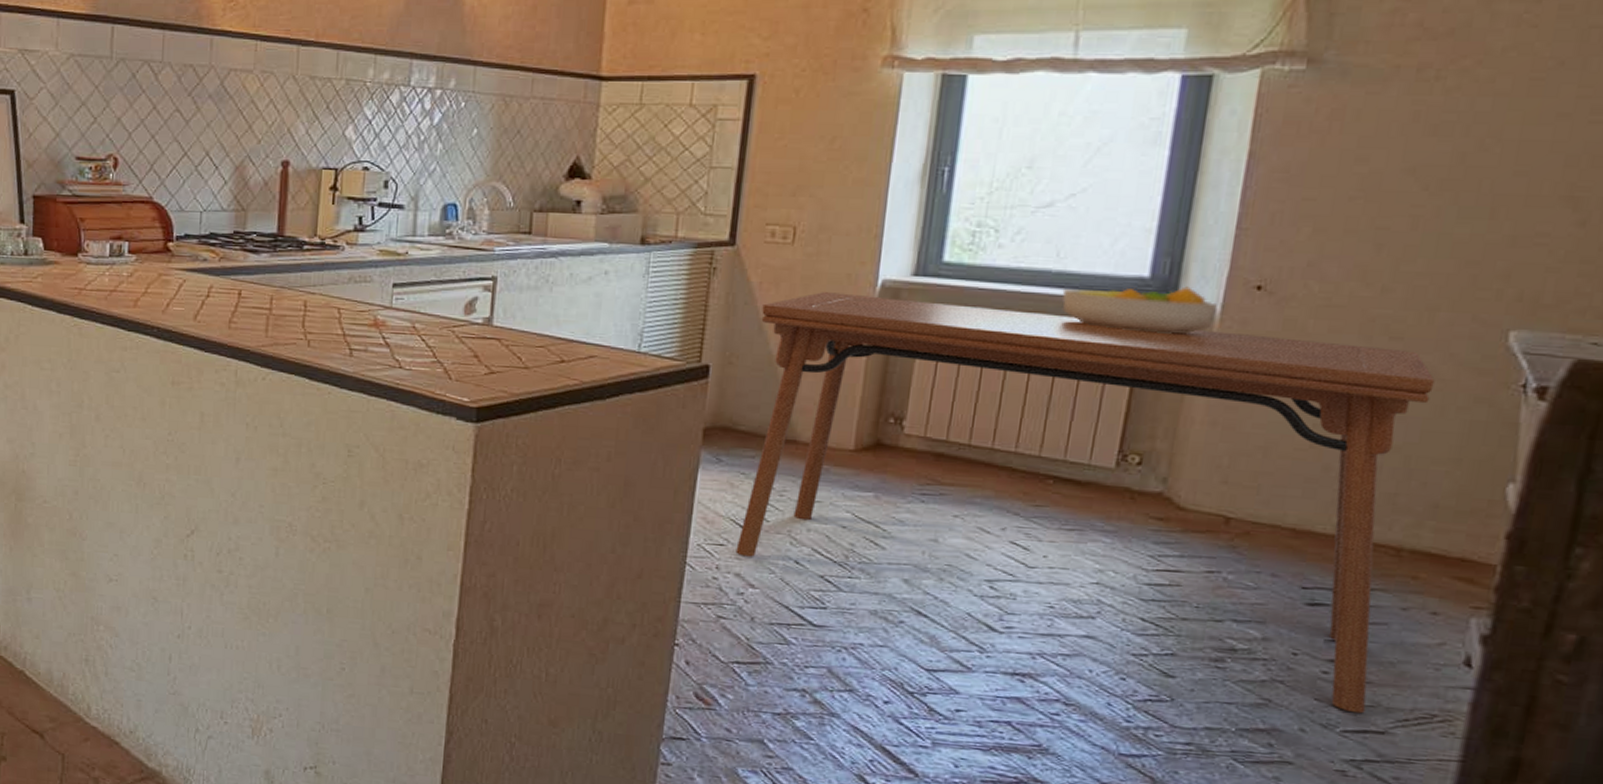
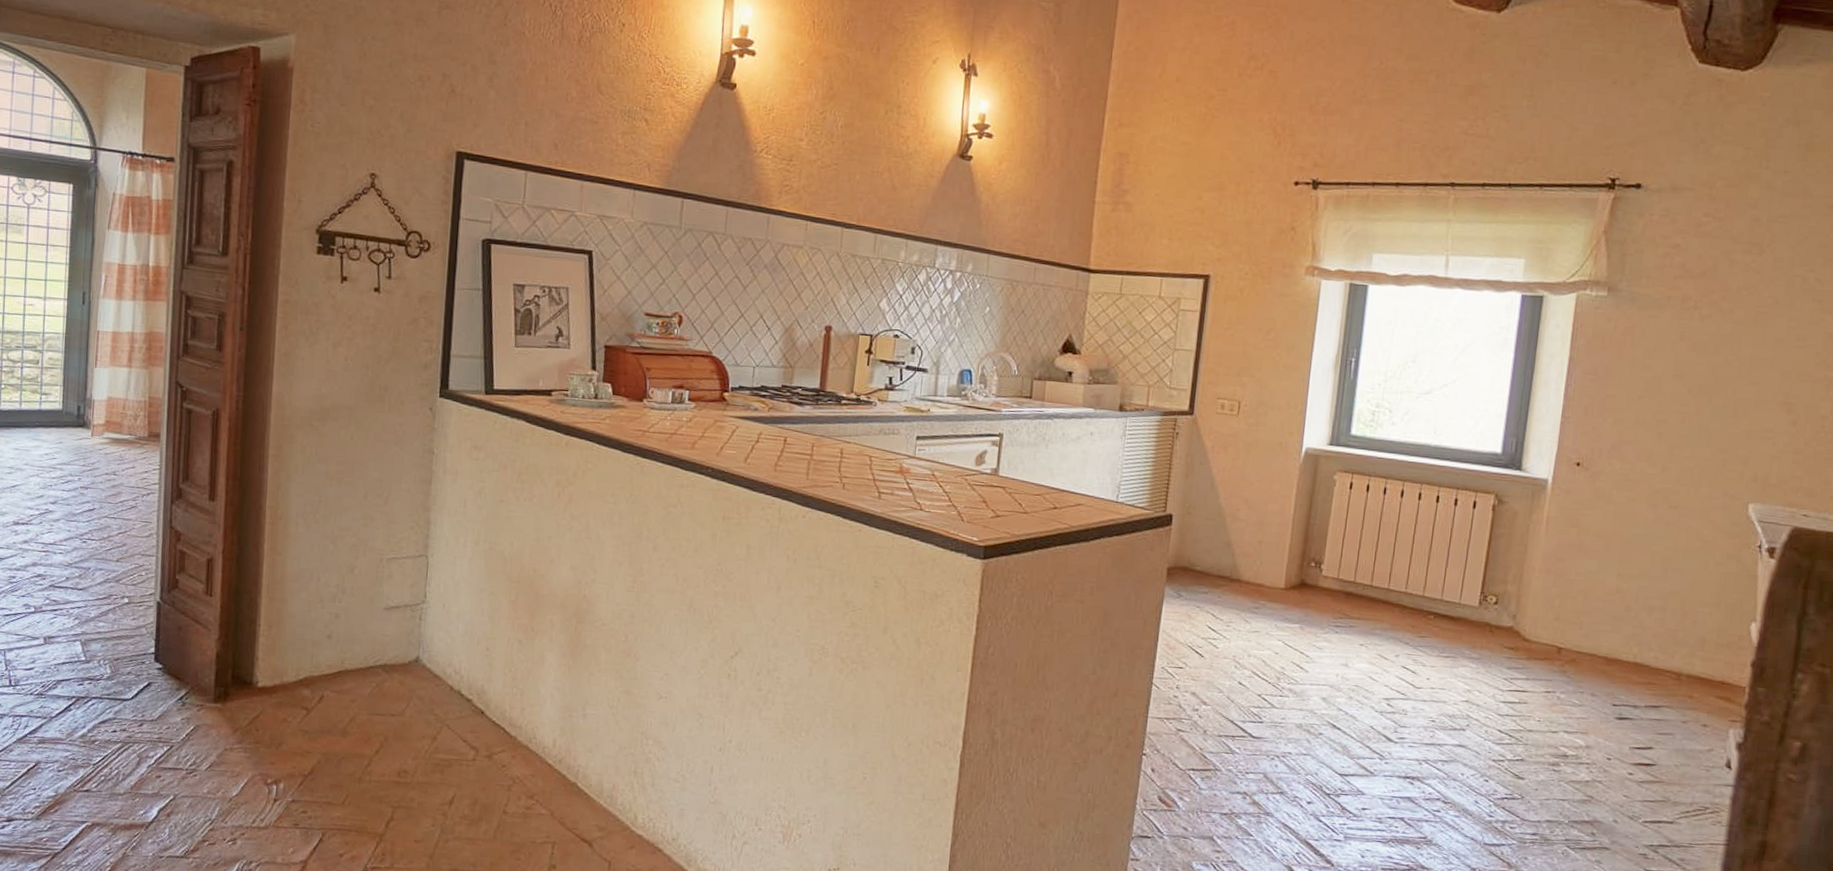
dining table: present [735,292,1435,714] -> none [1192,456,1700,807]
fruit bowl: present [1061,286,1219,335] -> none [1438,460,1550,500]

